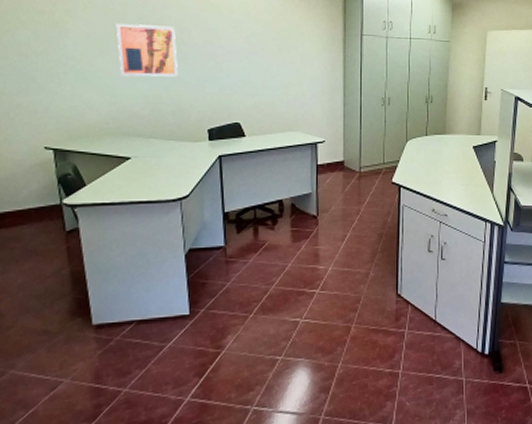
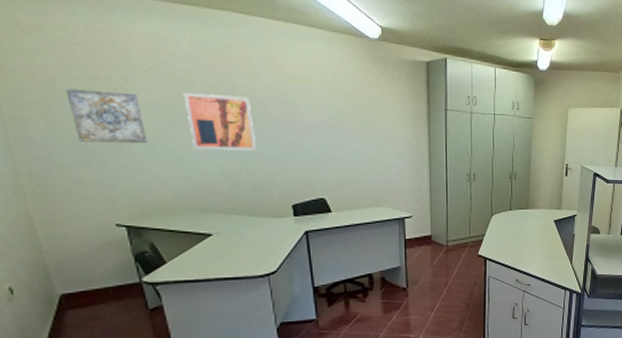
wall art: none [15,22,80,71] -> present [66,89,147,144]

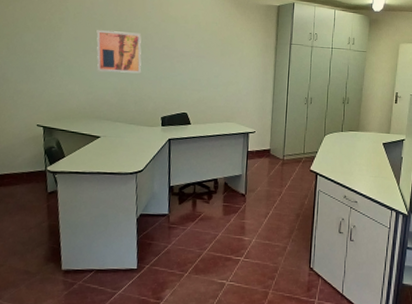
wall art: present [66,89,147,144] -> none [23,27,68,66]

